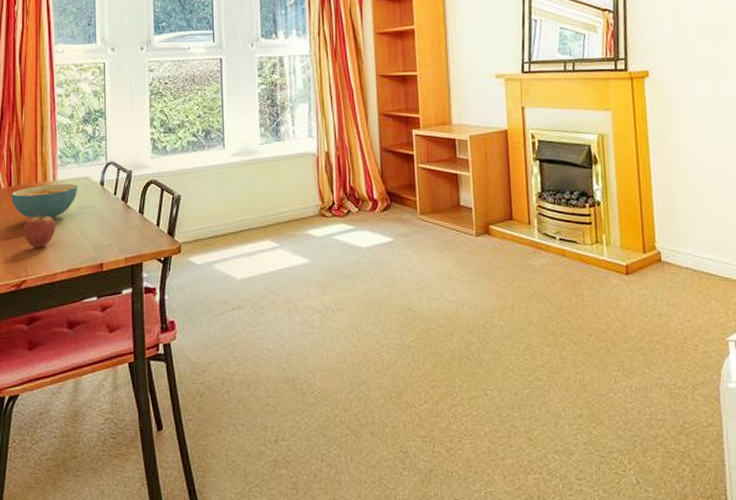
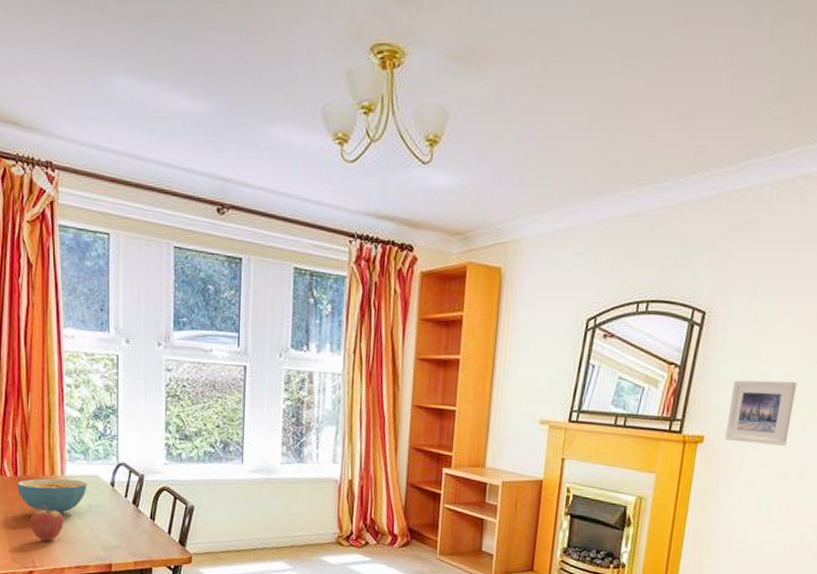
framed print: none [665,12,725,73] -> present [724,380,797,446]

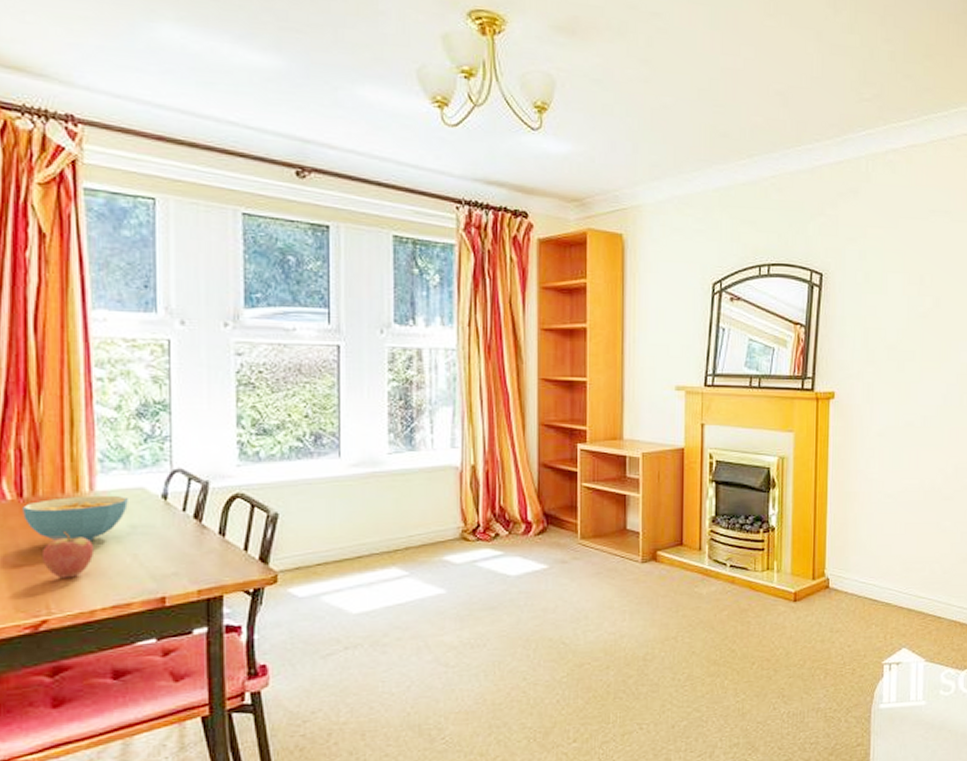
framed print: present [724,380,797,446] -> none [853,335,910,396]

